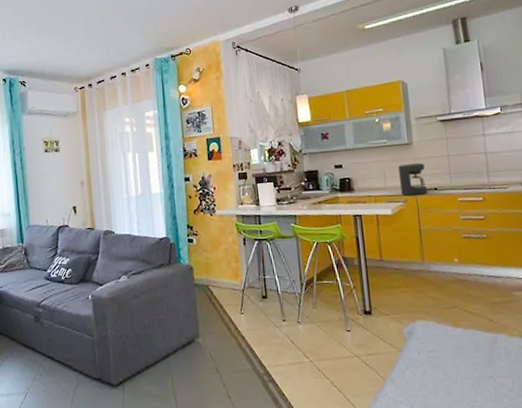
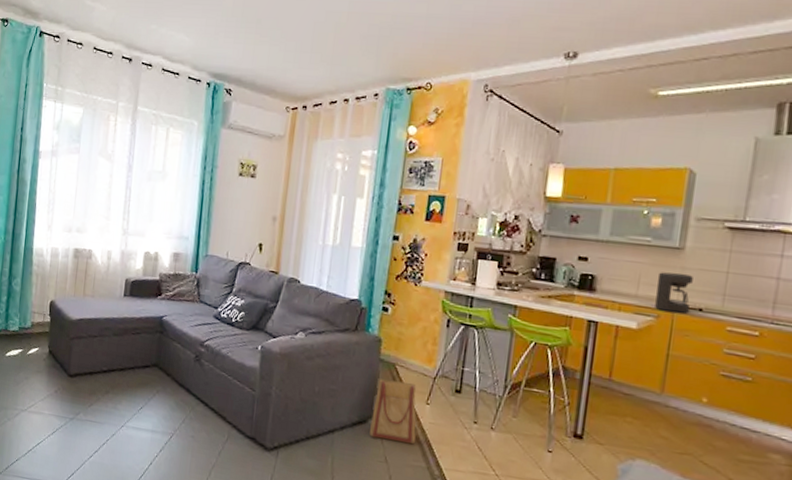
shopping bag: none [197,299,238,354] -> present [370,379,417,445]

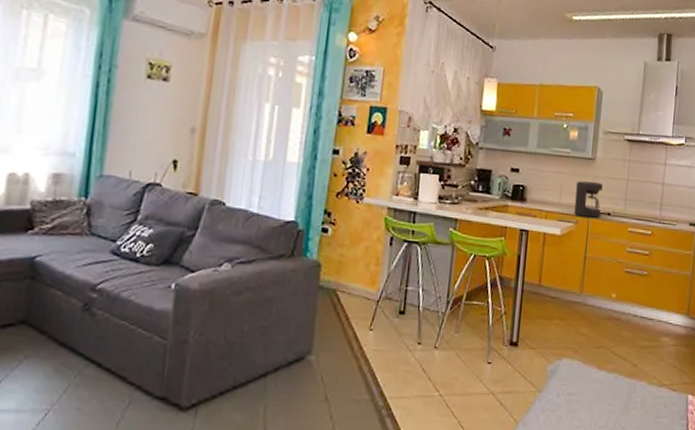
shopping bag: present [370,379,417,445] -> none [308,308,360,377]

